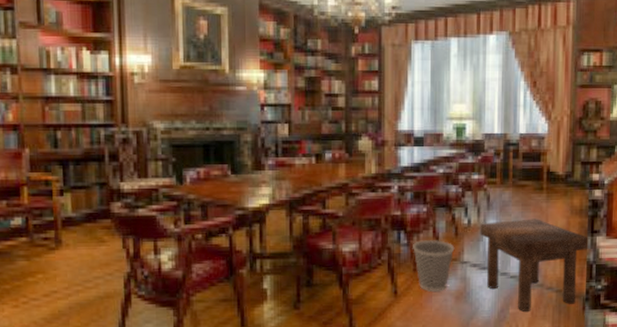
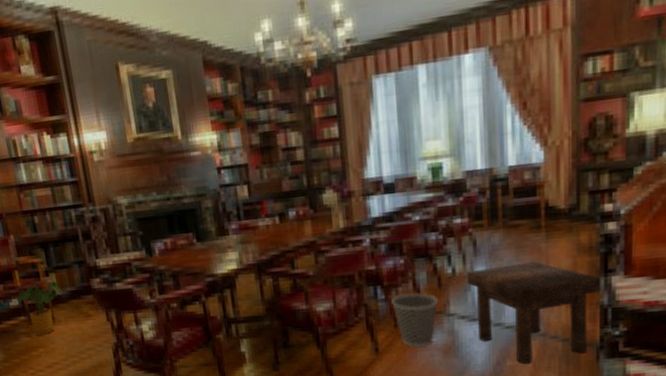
house plant: none [19,200,76,260] -> present [15,281,62,336]

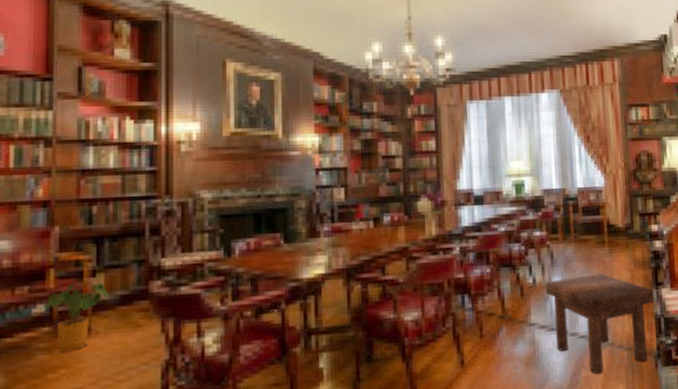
wastebasket: present [390,293,439,347] -> none [477,302,522,359]

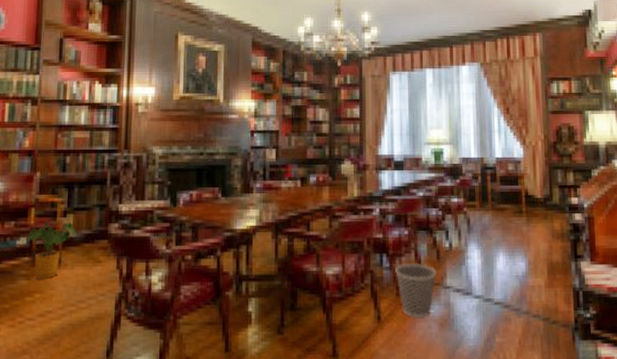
wastebasket: none [477,302,522,359] -> present [394,264,437,318]
stool: present [545,273,655,374] -> none [461,242,573,341]

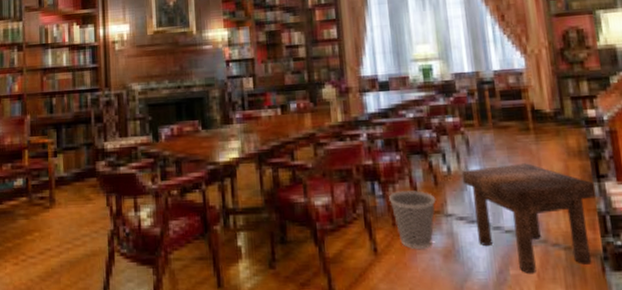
house plant: present [24,221,76,279] -> none [20,162,67,218]
stool: none [461,242,573,341] -> present [461,163,597,273]

